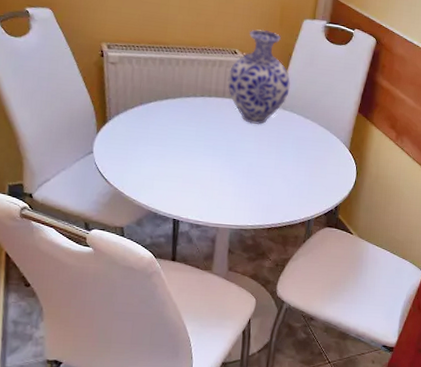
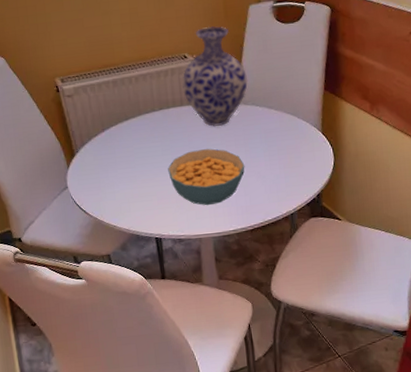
cereal bowl: none [198,142,273,198] -> present [168,148,245,206]

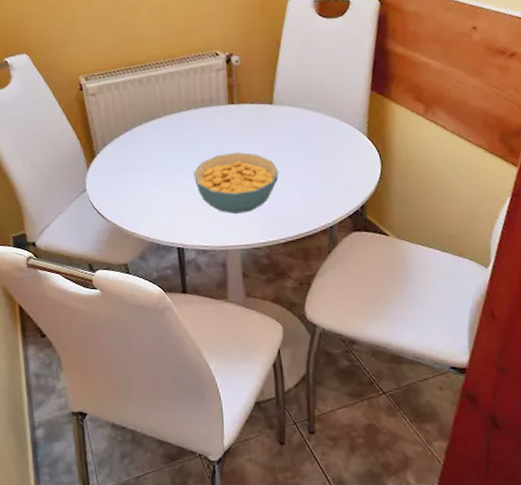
vase: present [181,26,248,127] -> none [212,21,285,129]

